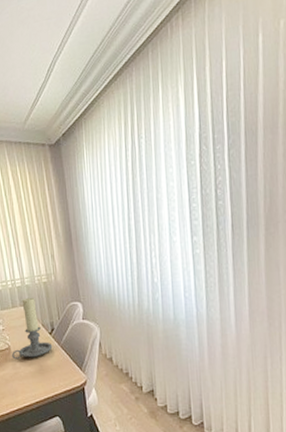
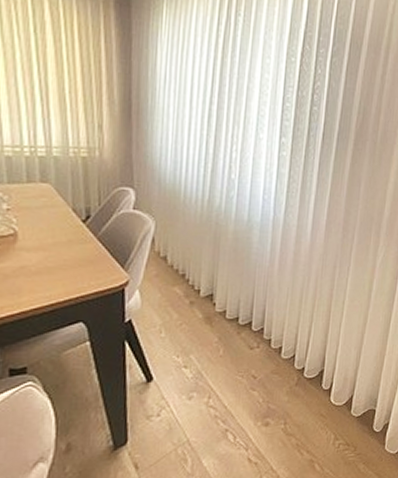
candle holder: present [12,297,53,360] -> none [19,172,86,250]

